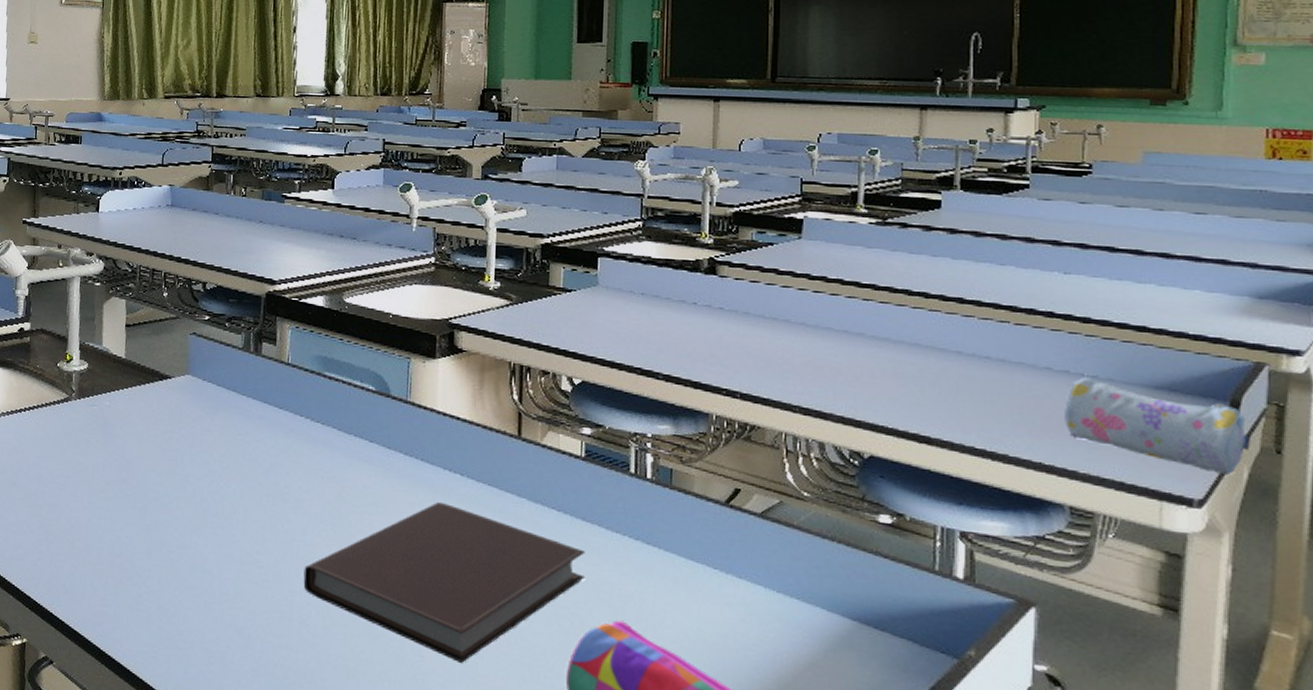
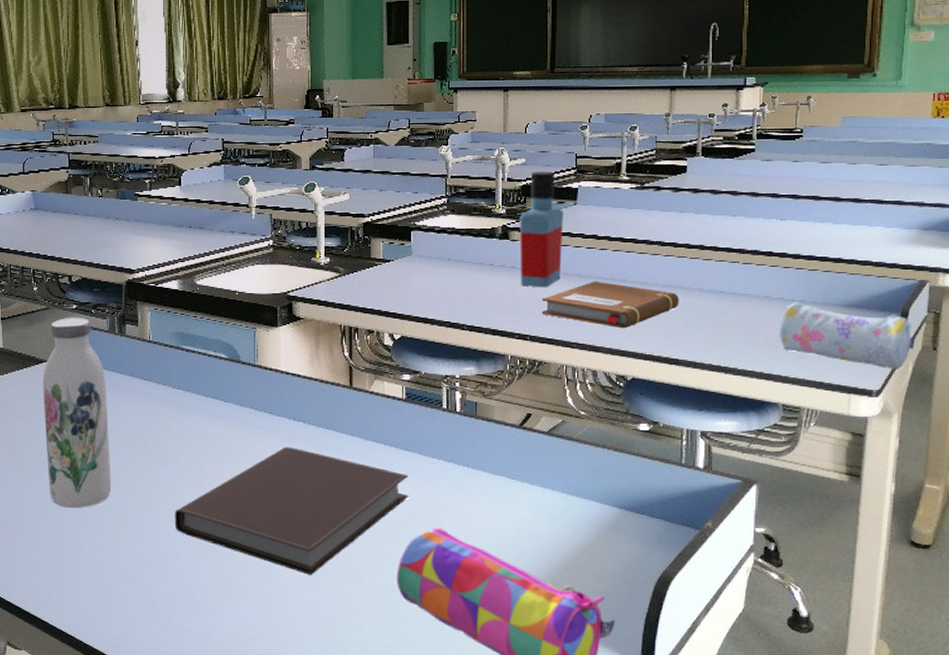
water bottle: none [163,330,236,553] -> present [43,318,112,509]
bottle: none [729,196,785,336] -> present [519,171,564,288]
notebook: none [755,332,932,394] -> present [541,280,679,329]

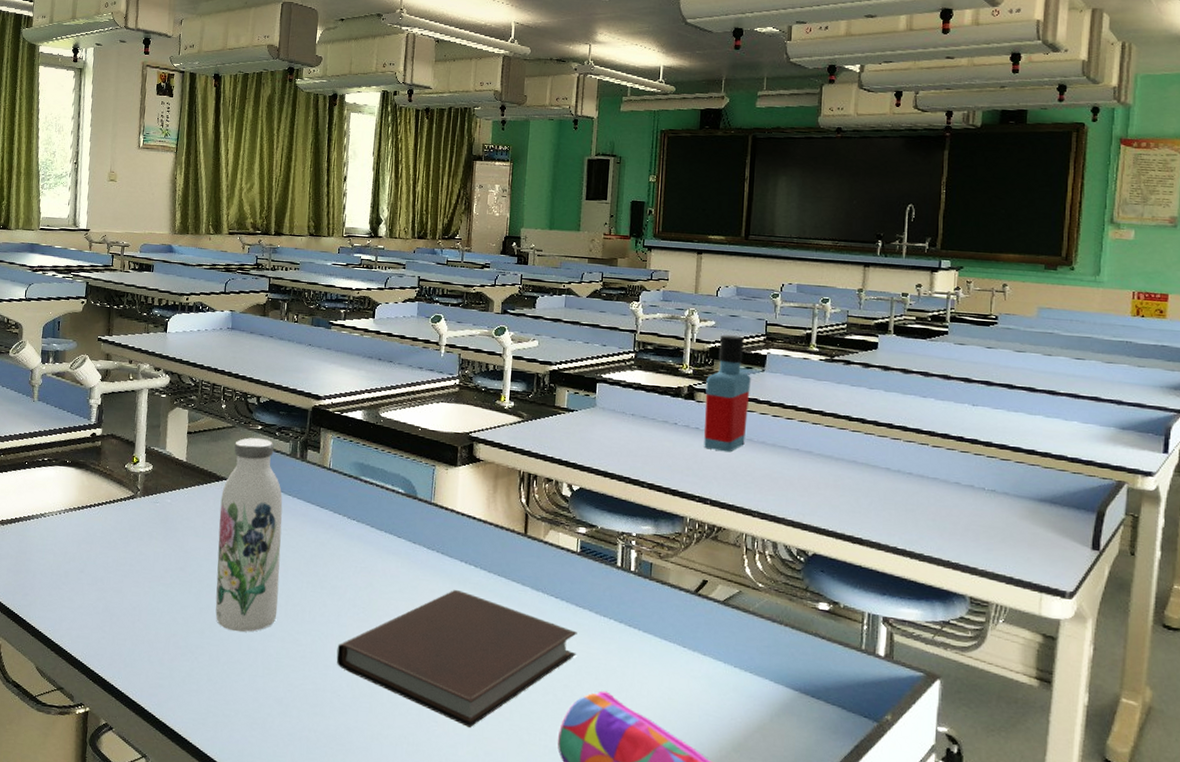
notebook: present [541,280,679,329] -> none [723,449,865,502]
pencil case: present [780,302,915,369] -> none [969,491,1111,572]

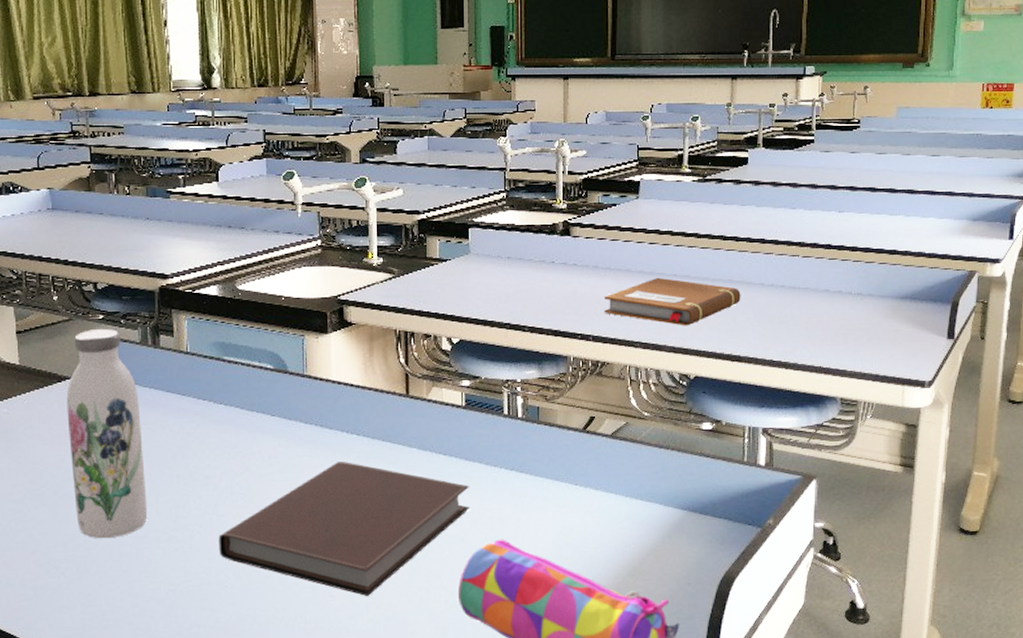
bottle: present [704,335,751,453] -> none [581,164,626,286]
notebook: none [723,449,865,502] -> present [604,277,741,326]

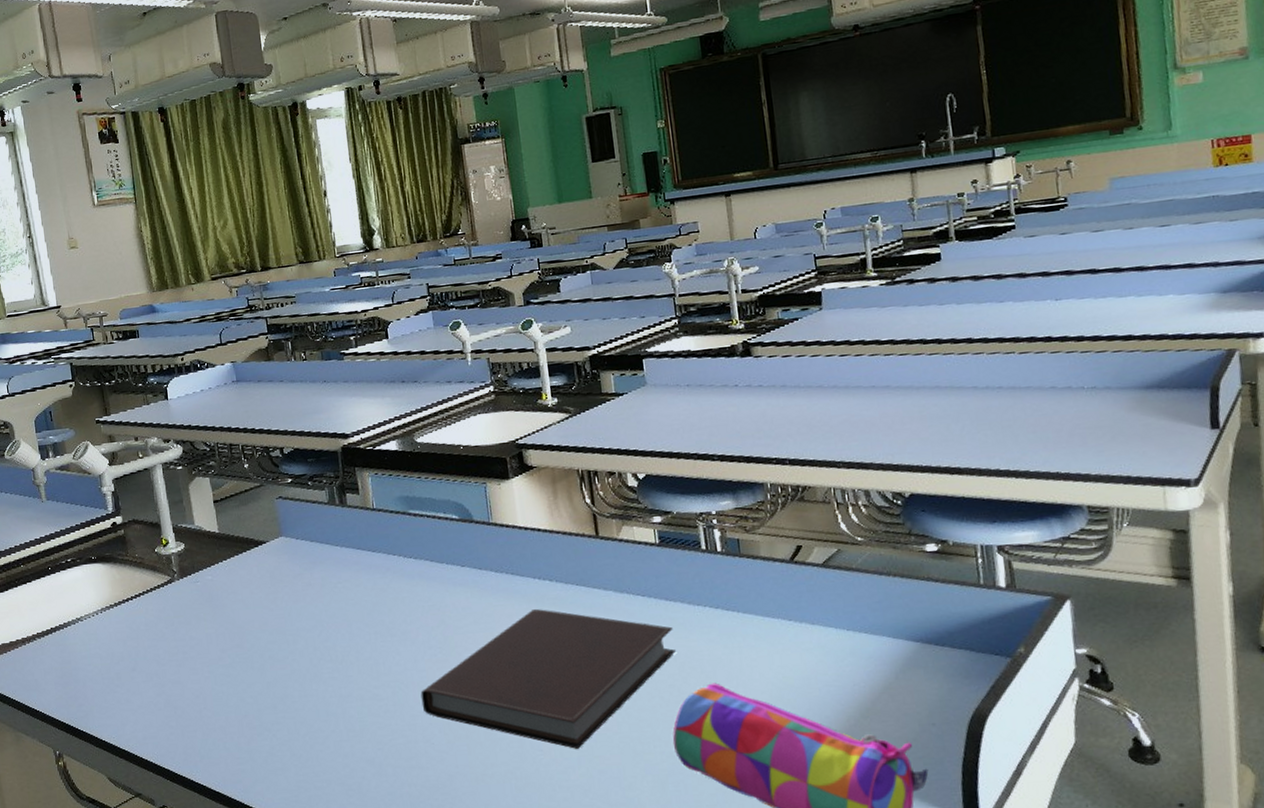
water bottle: present [66,329,148,539] -> none [264,491,350,700]
notebook: present [604,277,741,326] -> none [796,390,953,441]

